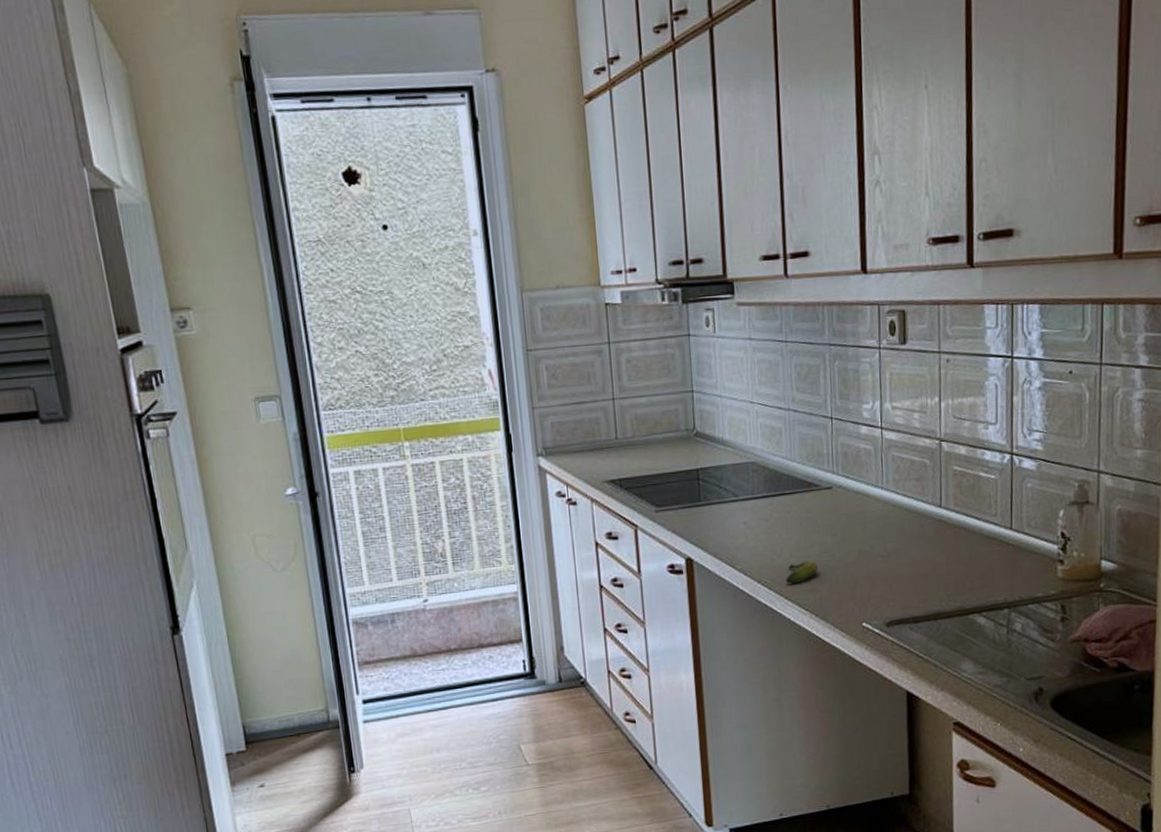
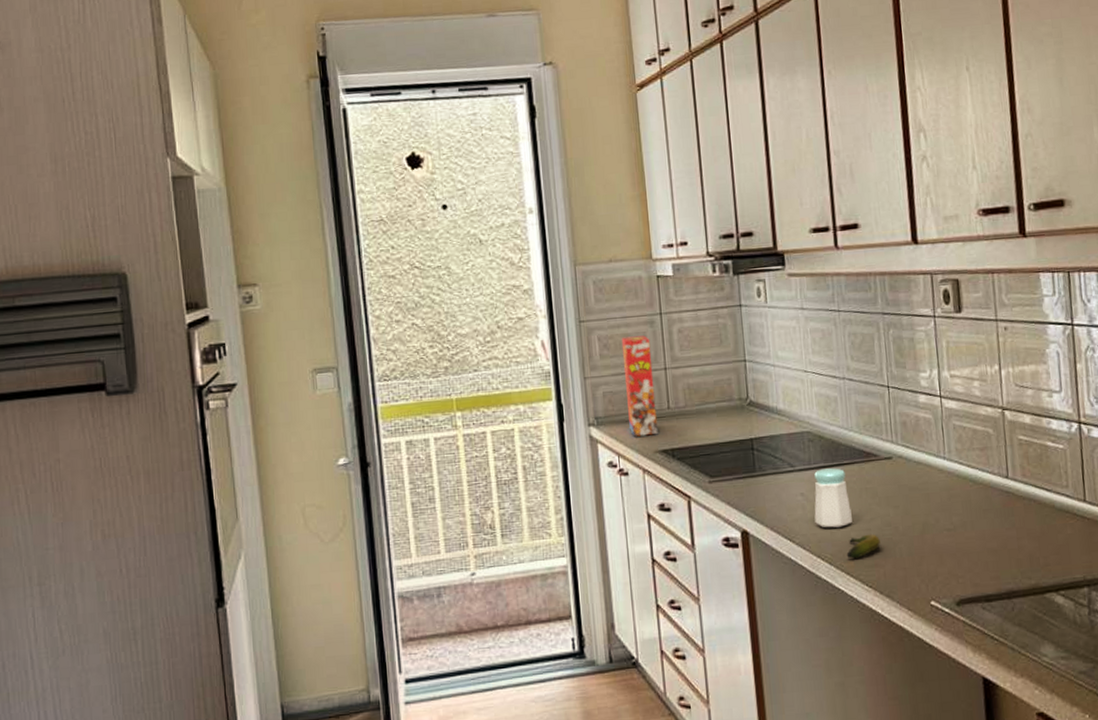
cereal box: none [569,365,606,467] -> present [621,335,658,437]
salt shaker: none [756,497,792,555] -> present [814,468,852,528]

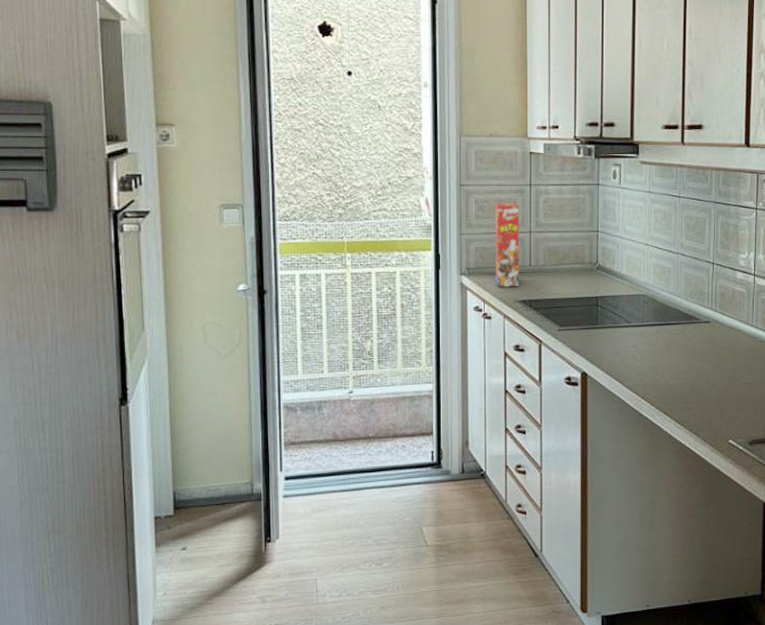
salt shaker: present [814,468,852,528] -> none [643,327,673,375]
banana: present [846,534,880,559] -> none [665,382,694,402]

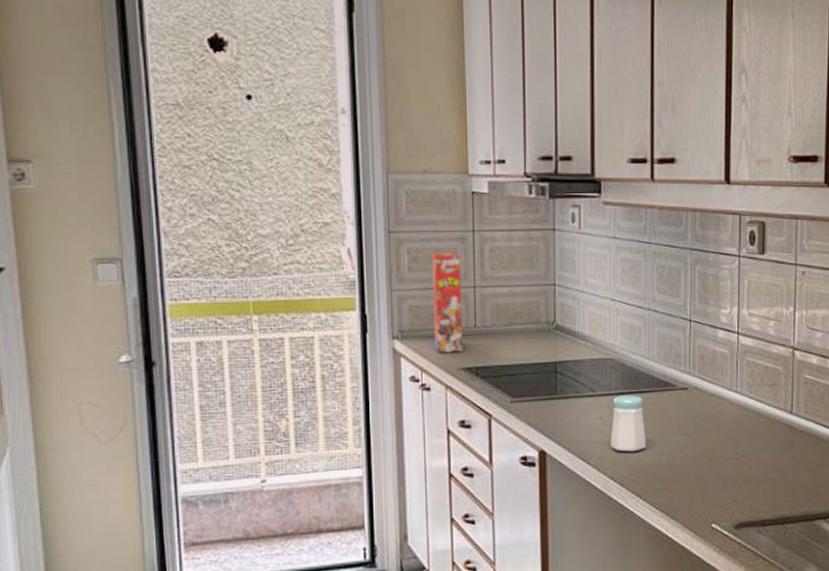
salt shaker: none [643,327,673,375] -> present [610,395,646,452]

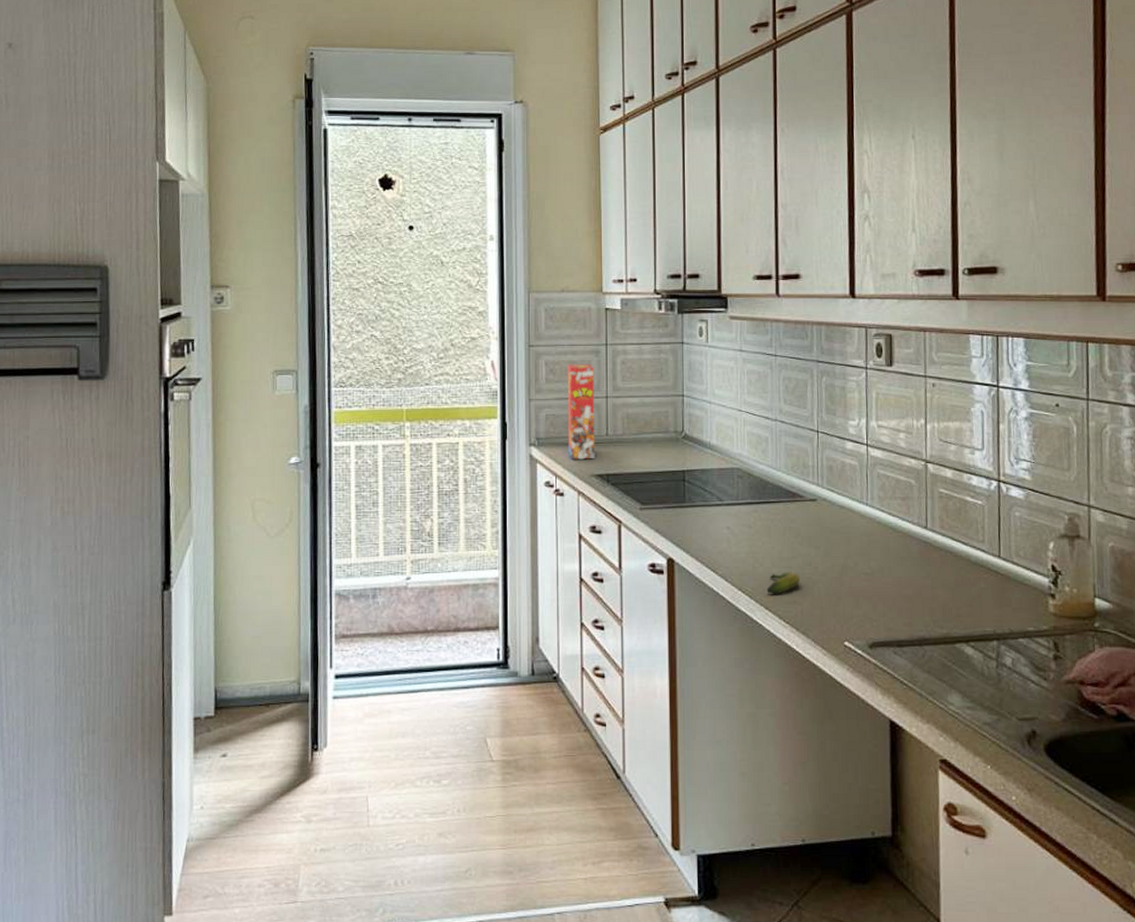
salt shaker: present [610,395,646,452] -> none [738,505,774,563]
banana: none [638,459,670,482] -> present [766,571,800,594]

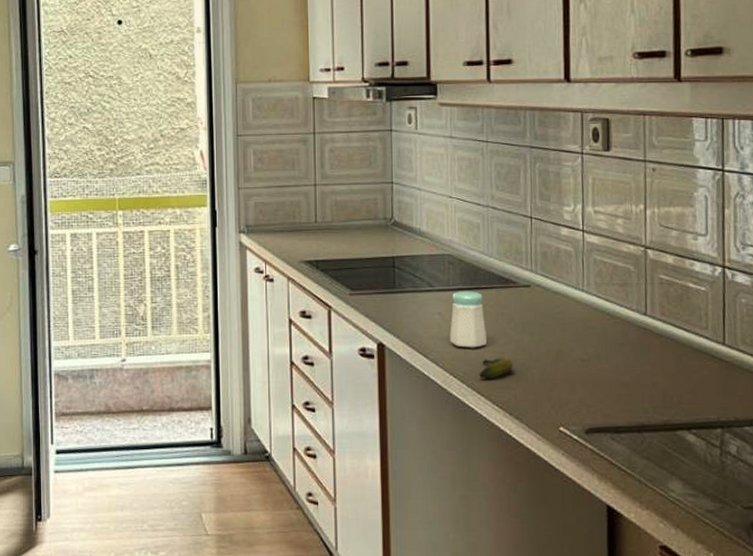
cereal box: present [567,364,595,460] -> none [275,152,304,246]
salt shaker: none [738,505,774,563] -> present [450,291,487,348]

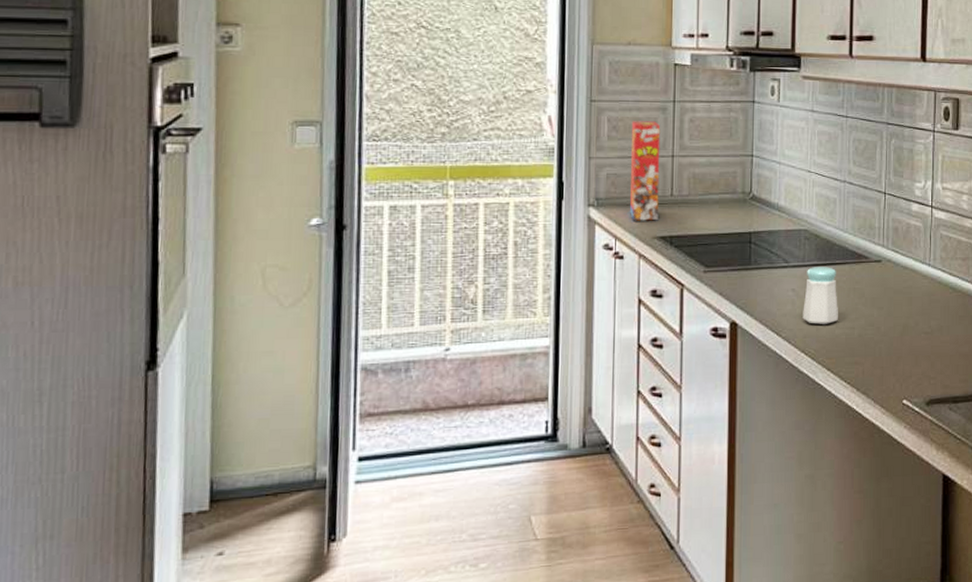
cereal box: none [275,152,304,246] -> present [630,121,661,221]
banana: present [479,357,513,379] -> none [829,332,862,355]

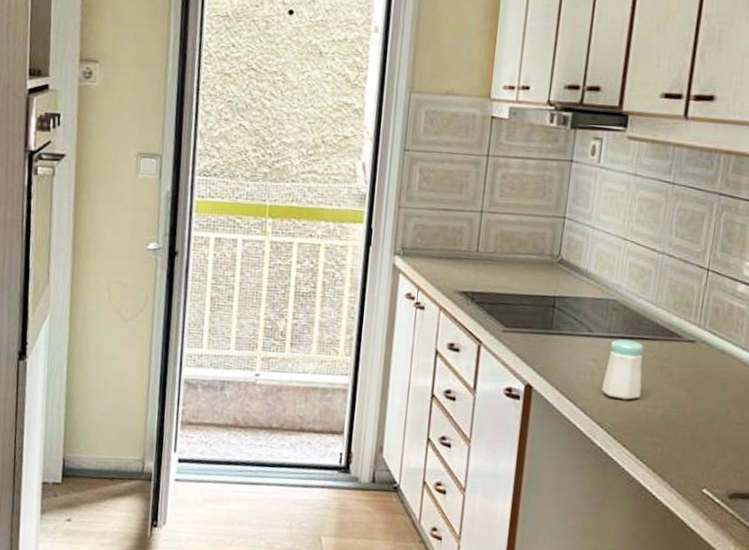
cereal box: present [630,121,661,221] -> none [434,173,472,276]

